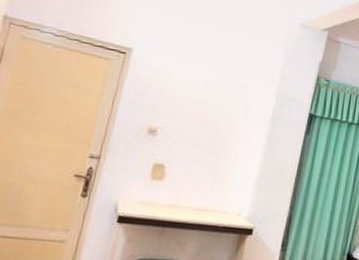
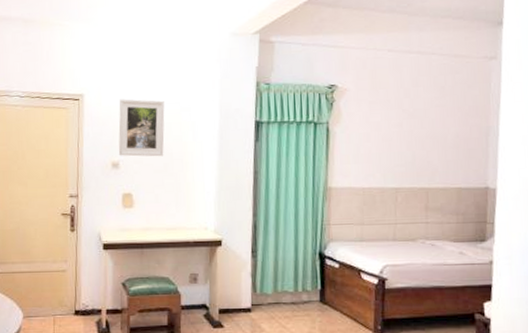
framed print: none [158,62,221,132] -> present [118,98,165,157]

